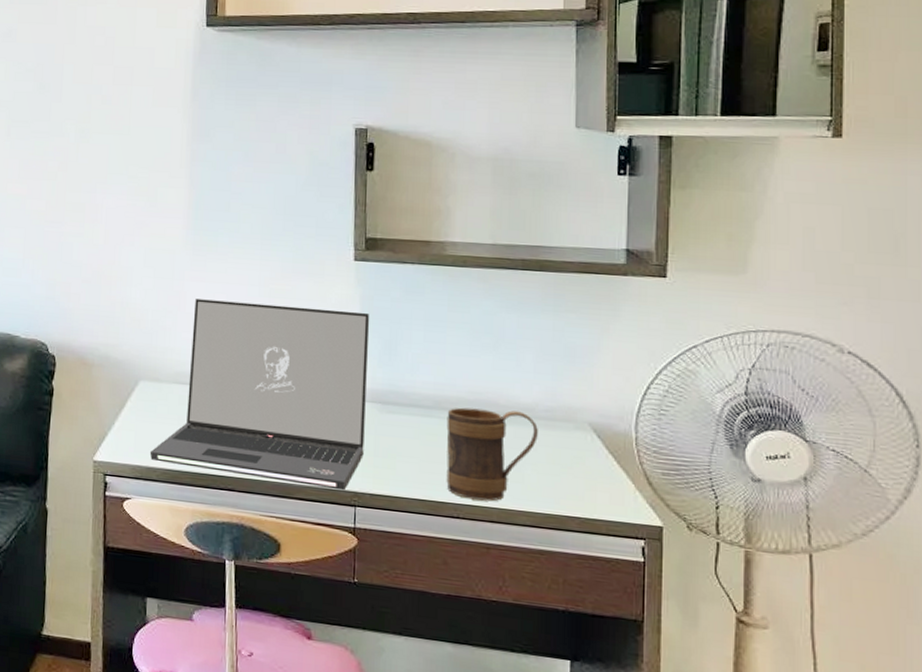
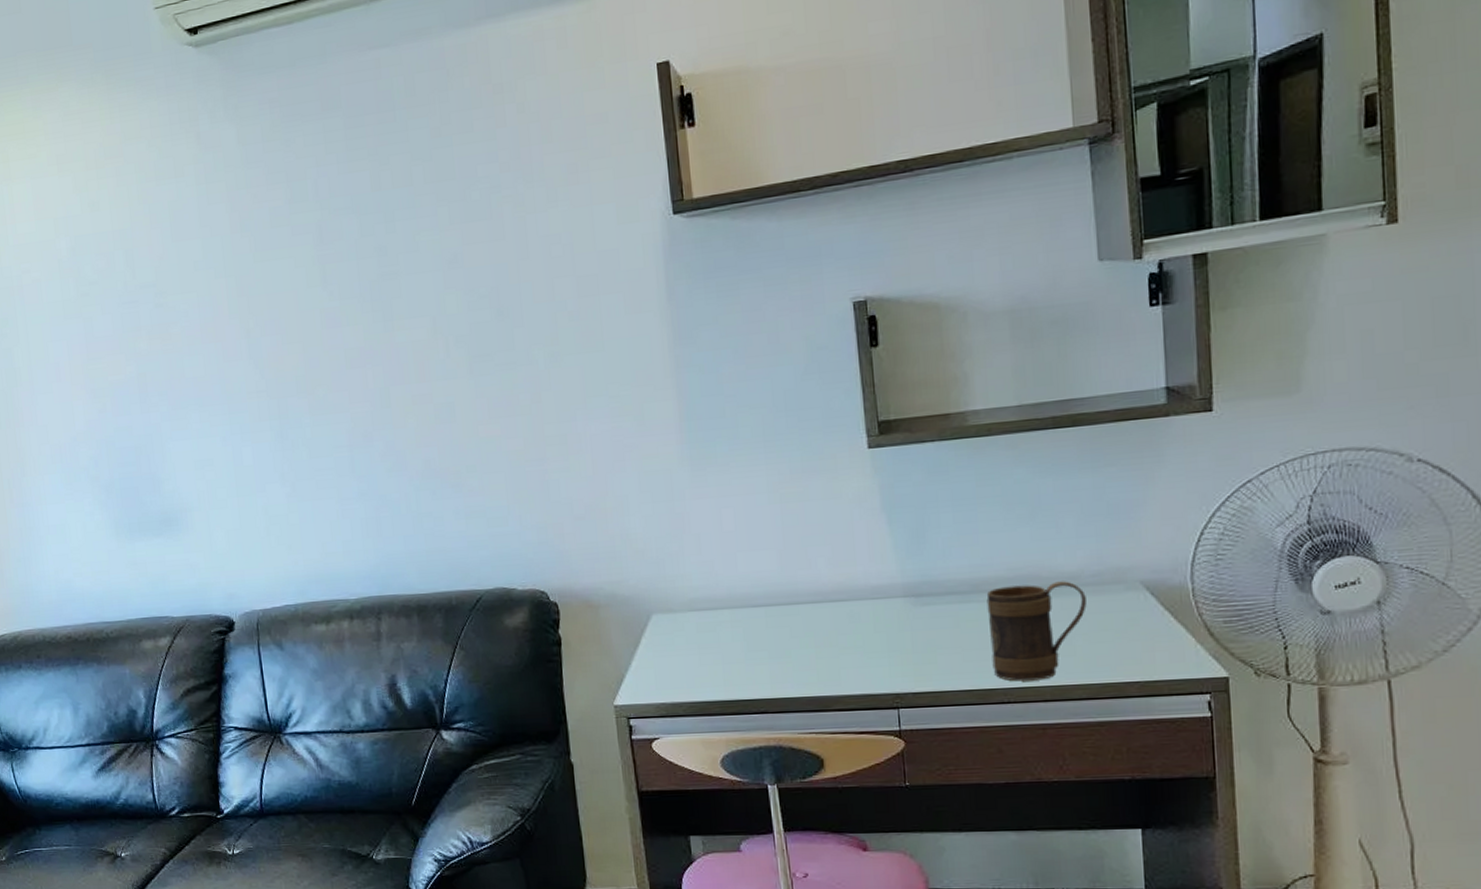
laptop: present [149,299,370,491] -> none [672,503,902,696]

